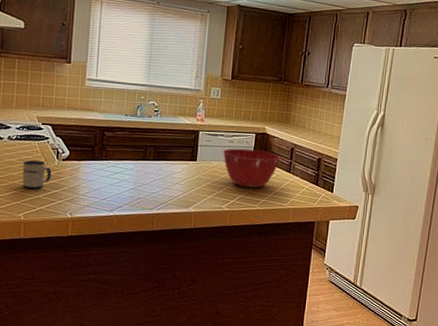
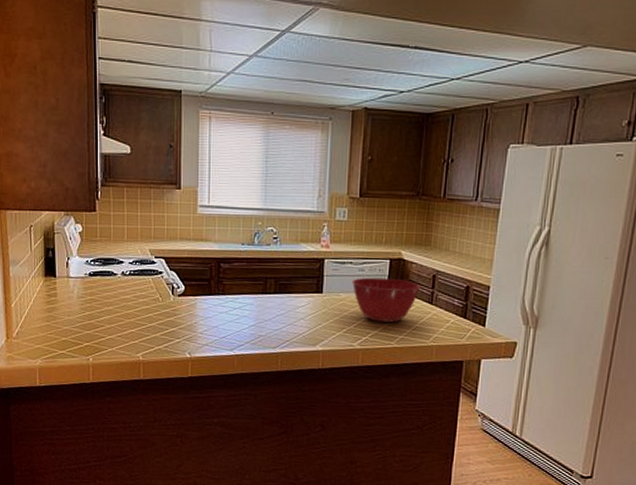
mug: present [22,160,52,189] -> none [138,297,168,327]

